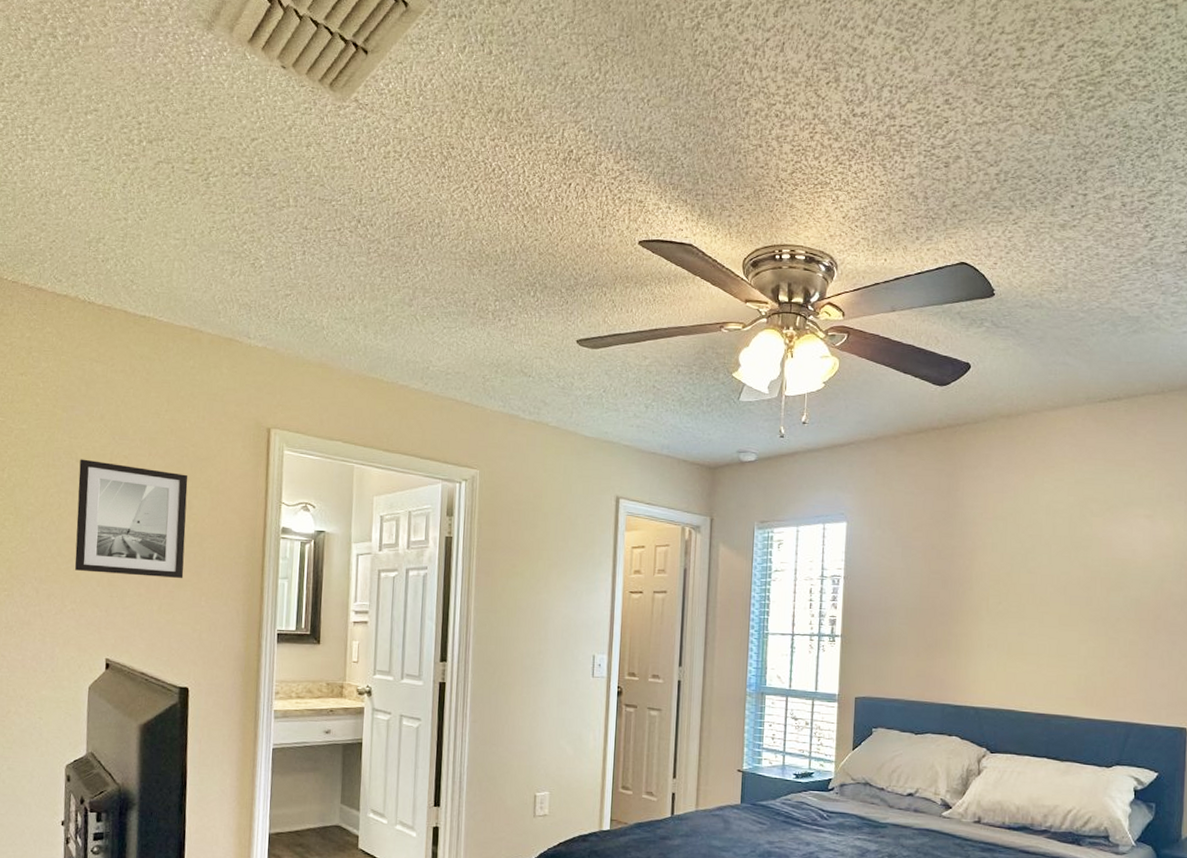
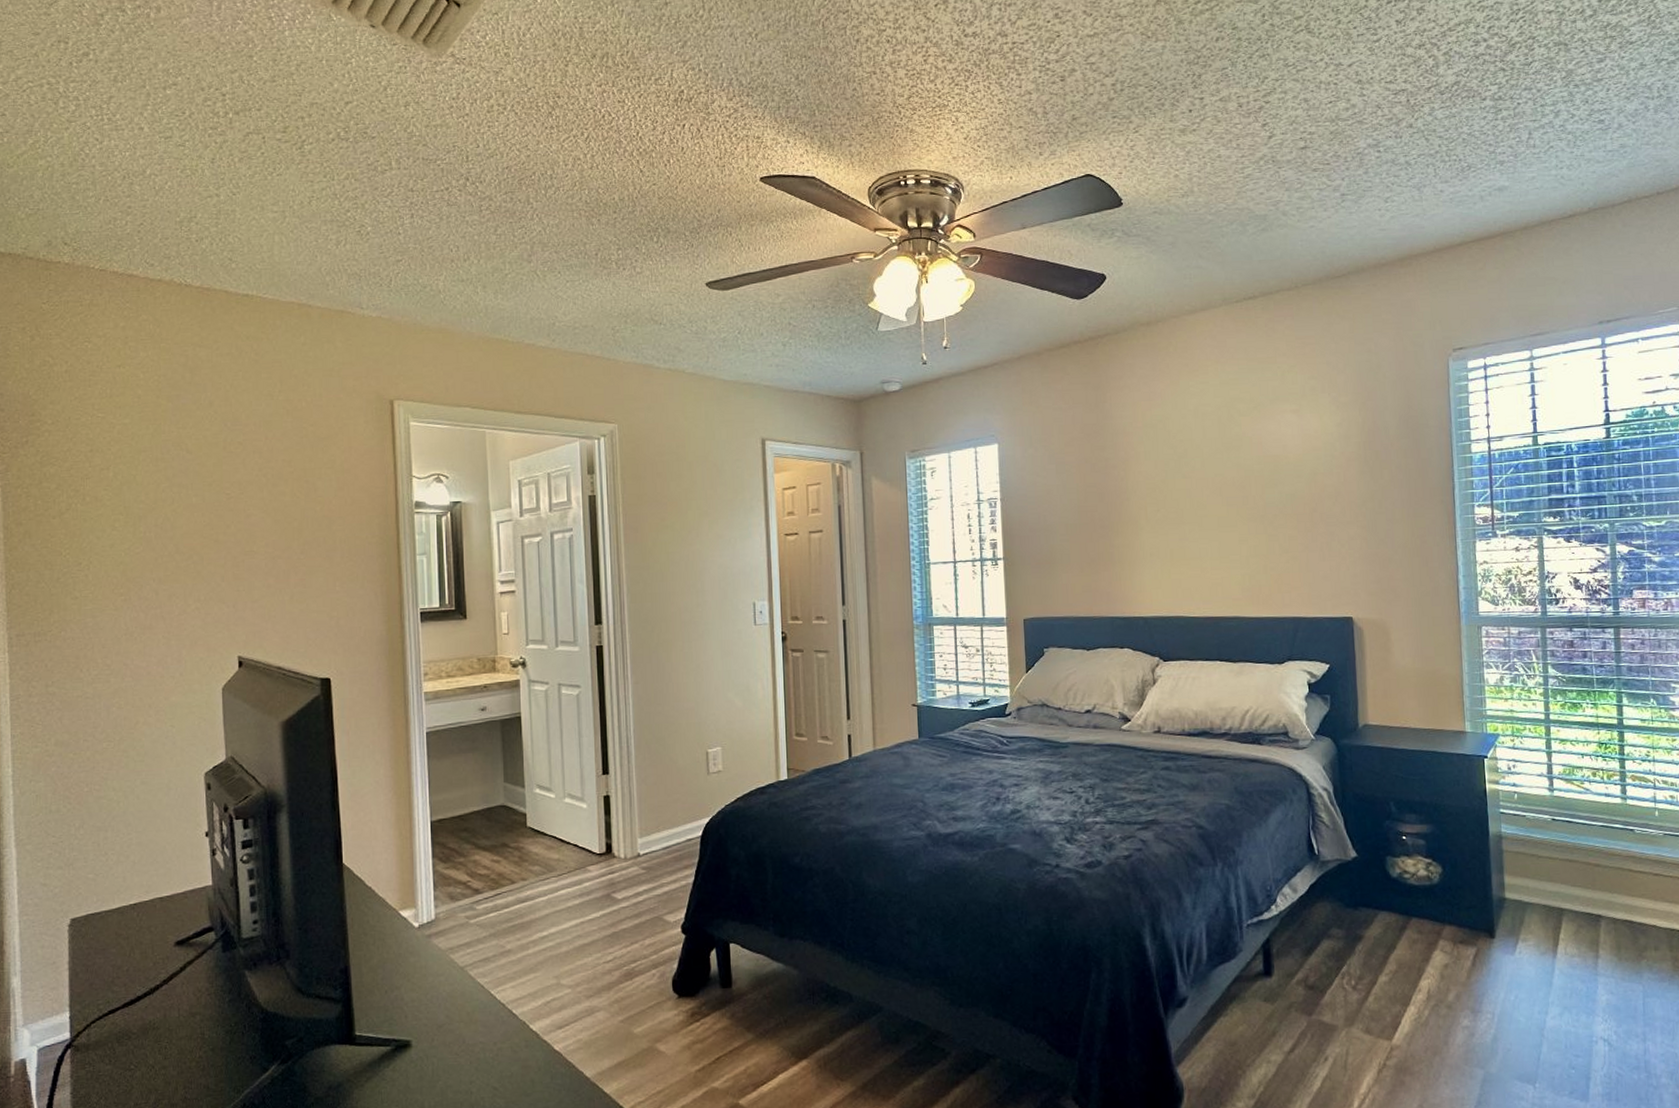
wall art: present [74,459,188,579] -> none [191,449,314,568]

